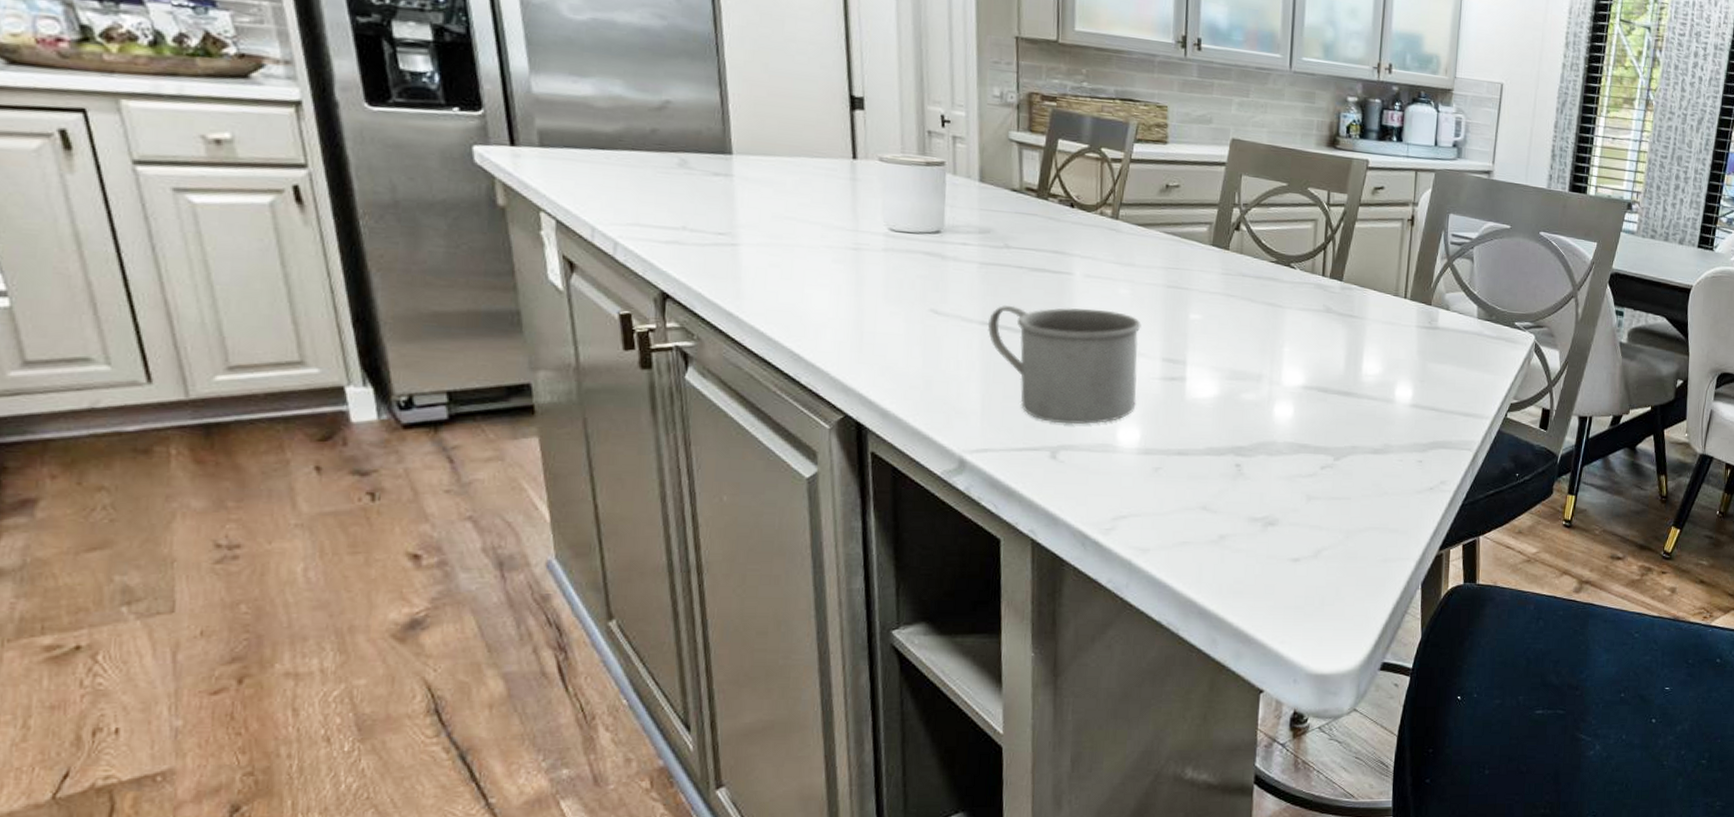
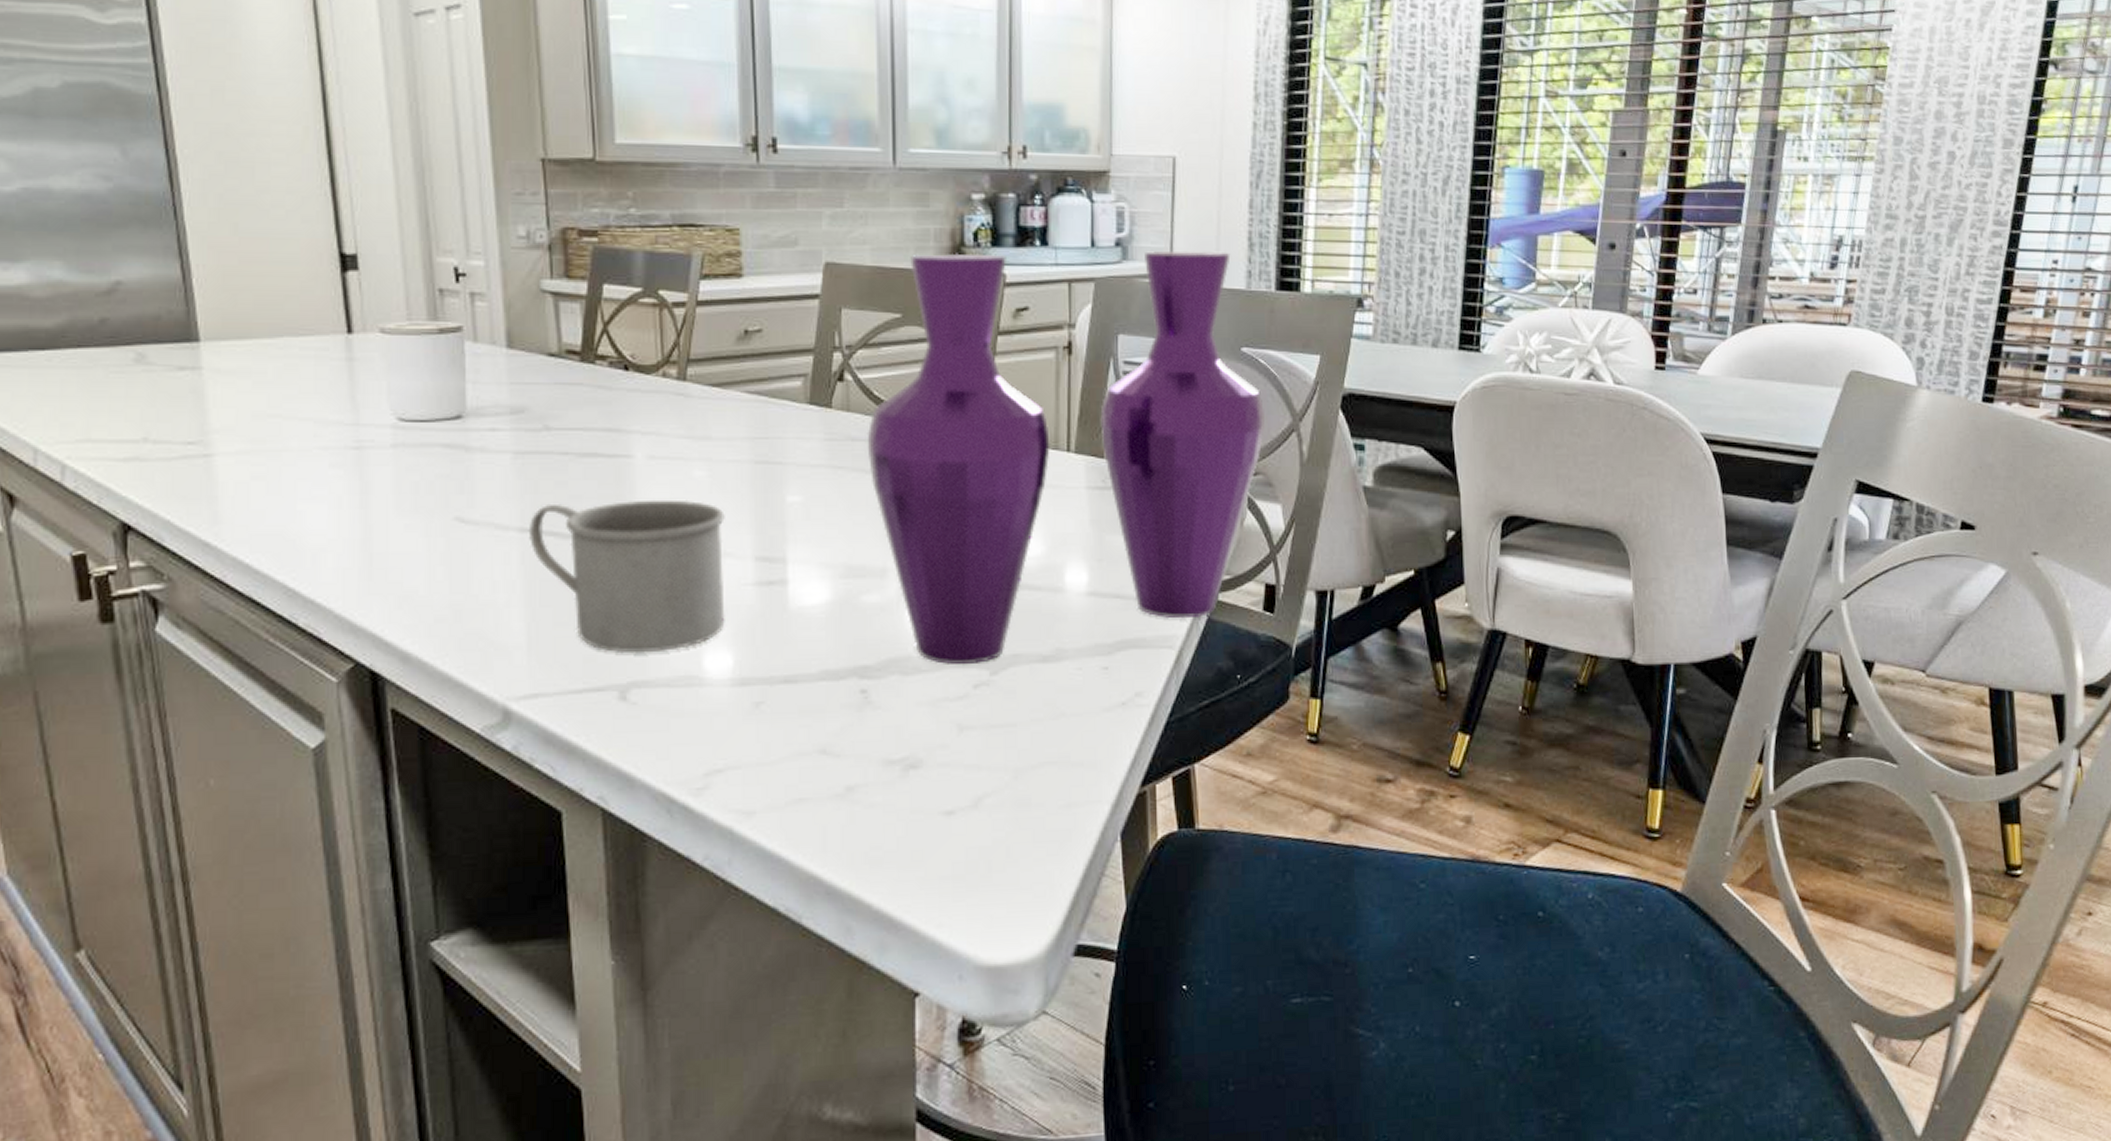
vase: none [1253,138,1553,451] -> present [867,250,1265,664]

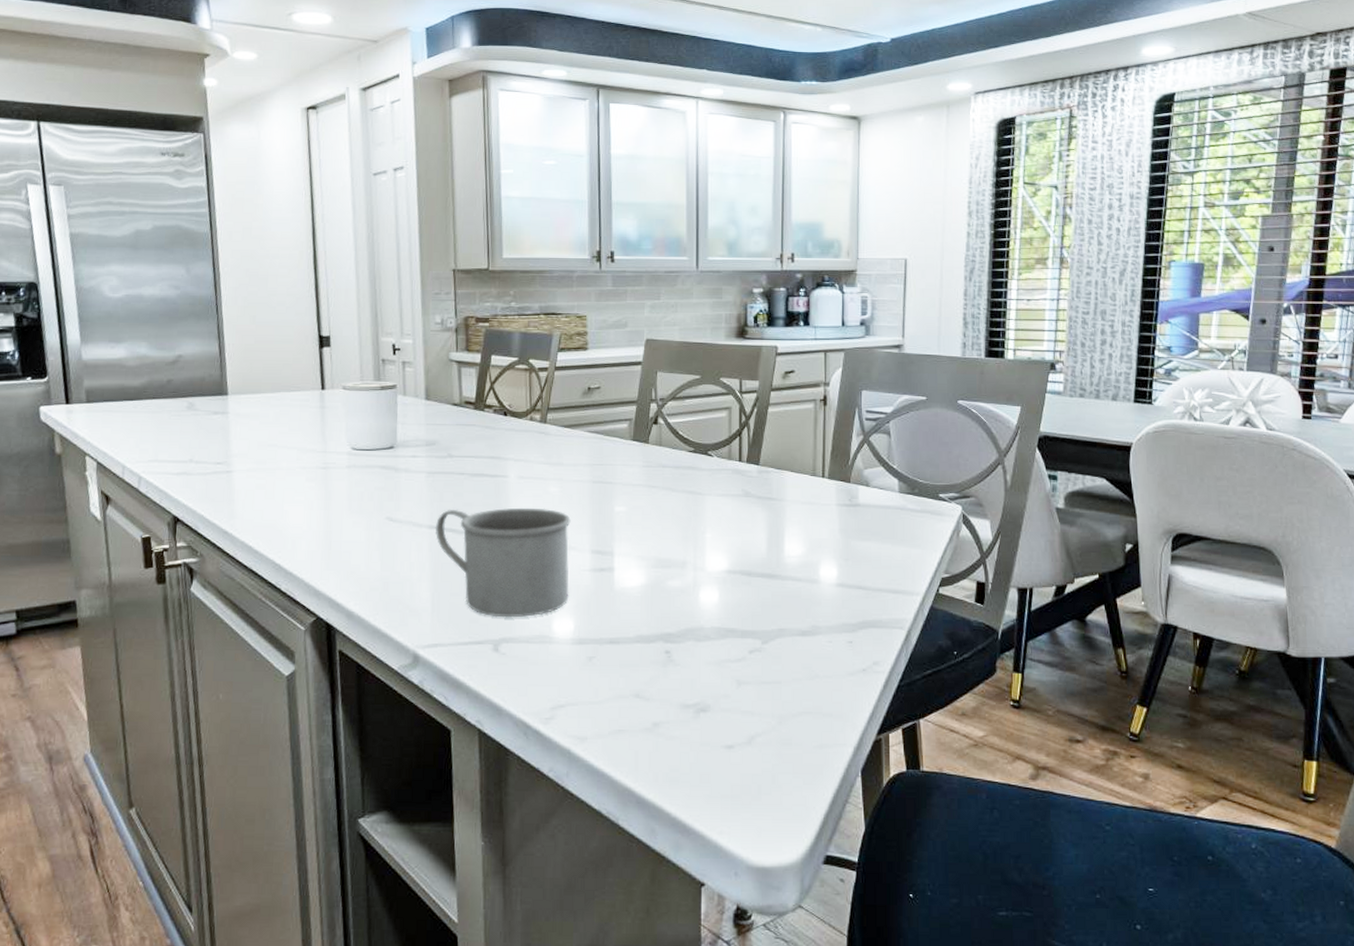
vase: present [867,250,1265,664] -> none [673,328,976,635]

